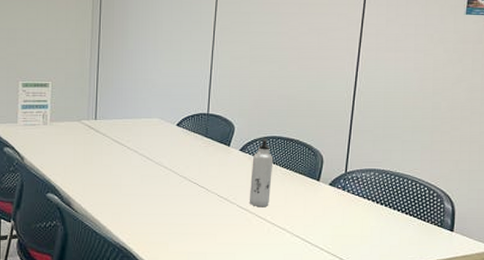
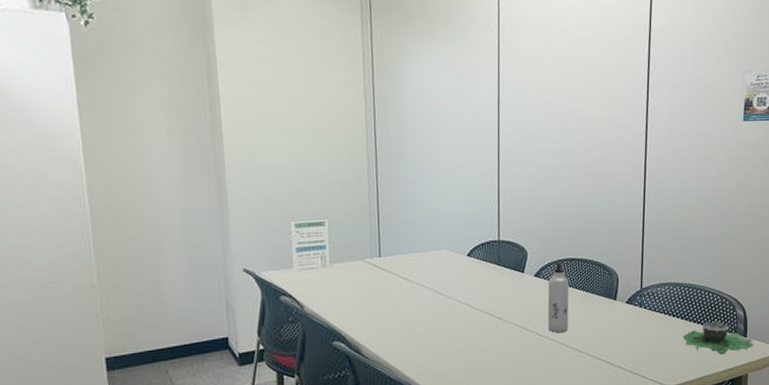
succulent planter: none [385,212,460,247] -> present [682,321,754,355]

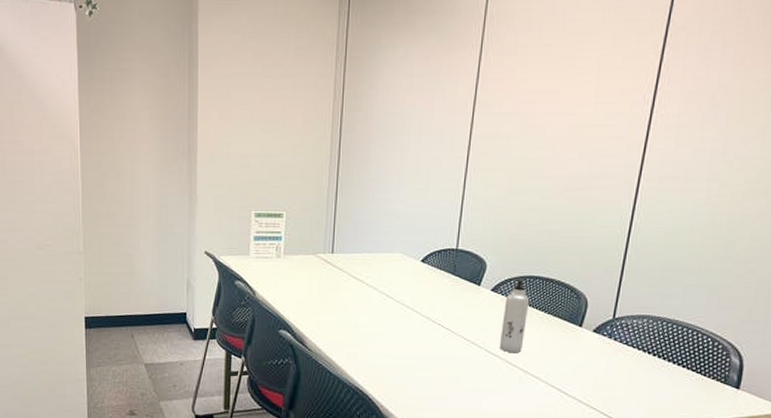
succulent planter: present [682,321,754,355] -> none [656,365,747,405]

